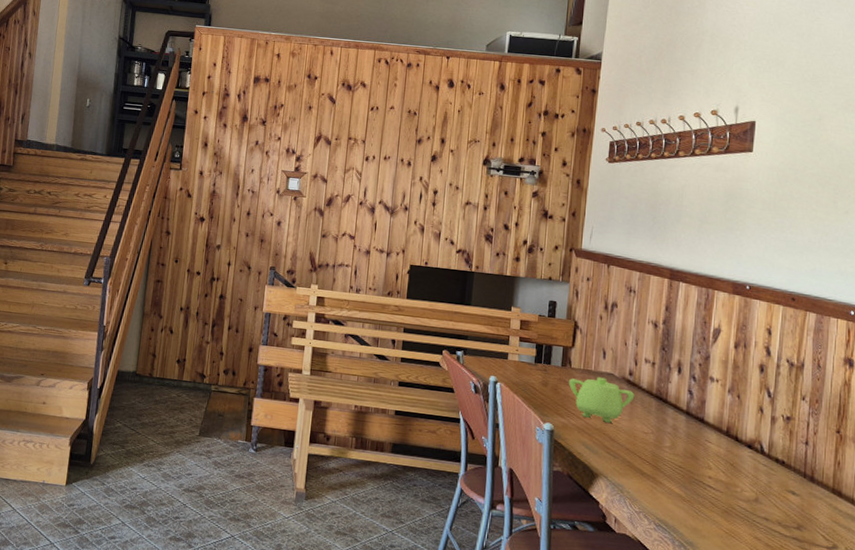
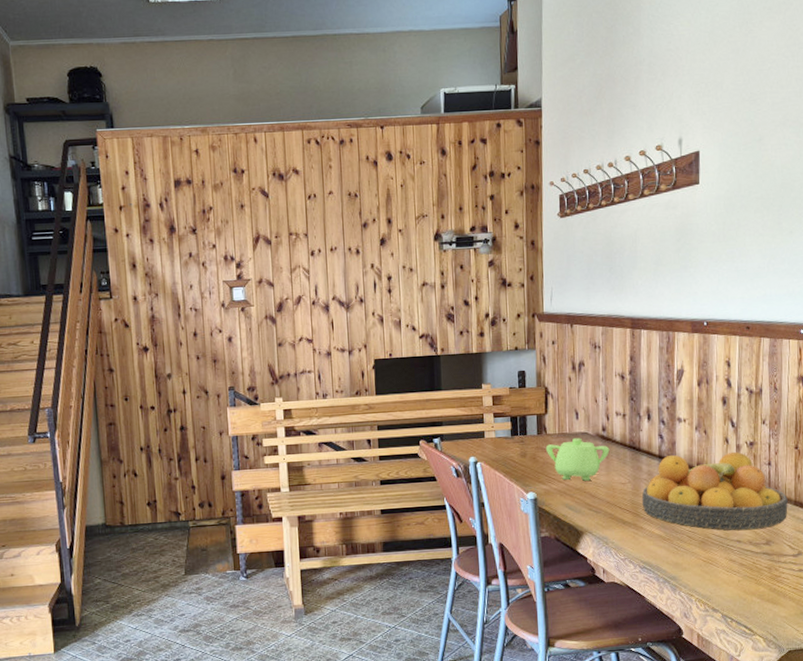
fruit bowl: none [663,413,825,512] -> present [642,451,788,531]

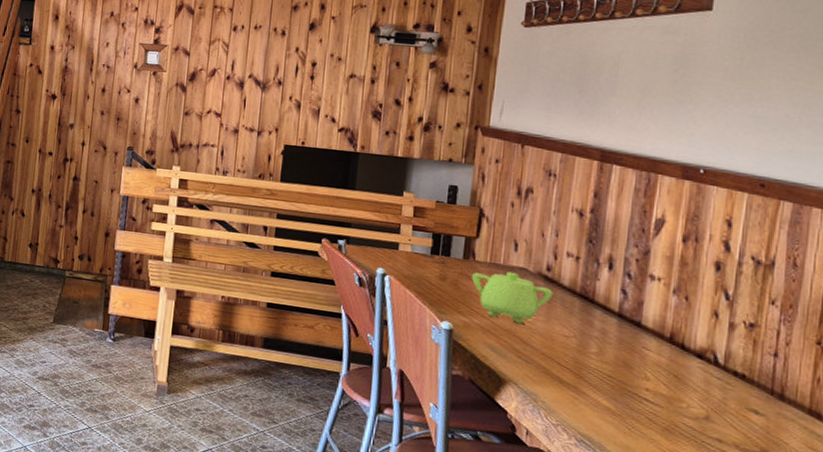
fruit bowl: present [642,451,788,531] -> none [588,315,799,434]

